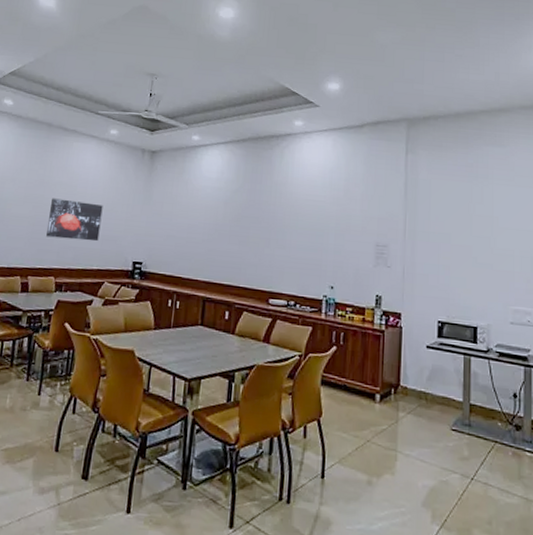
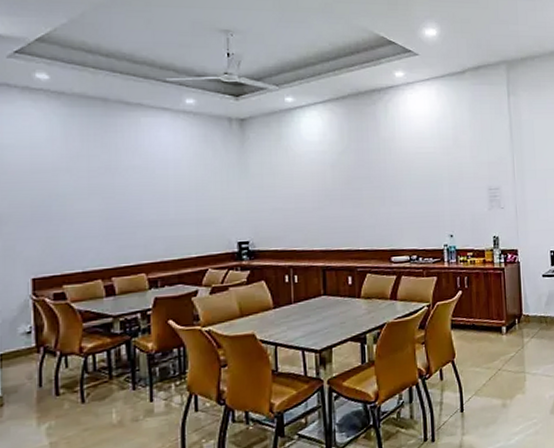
wall art: present [46,198,103,242] -> none [125,184,193,231]

